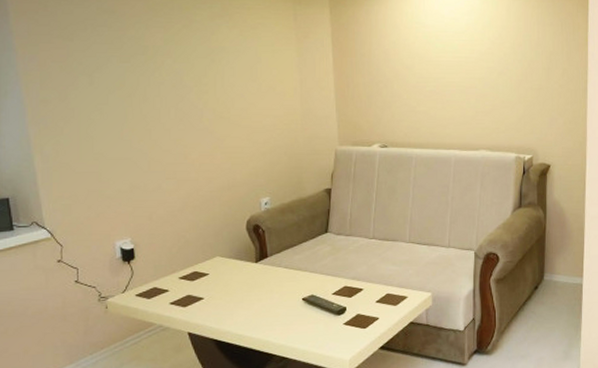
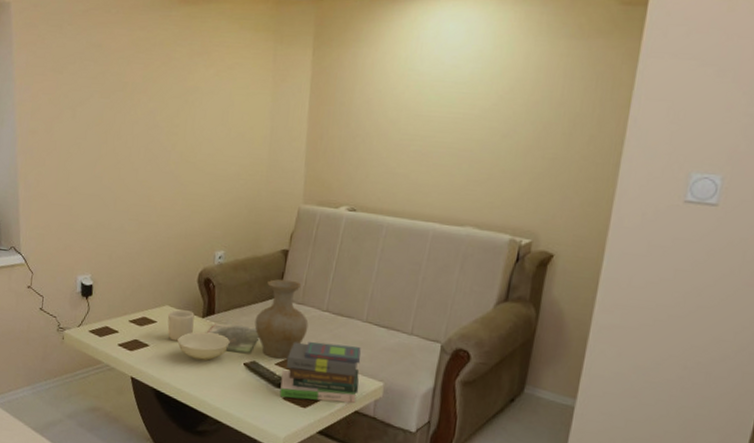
mug: none [219,258,248,290] -> present [167,309,195,342]
bowl: none [233,275,286,304] -> present [177,331,230,362]
magazine: none [262,264,314,290] -> present [207,322,259,354]
vase: none [308,215,358,289] -> present [255,279,309,359]
books: none [340,266,411,323] -> present [279,341,361,404]

